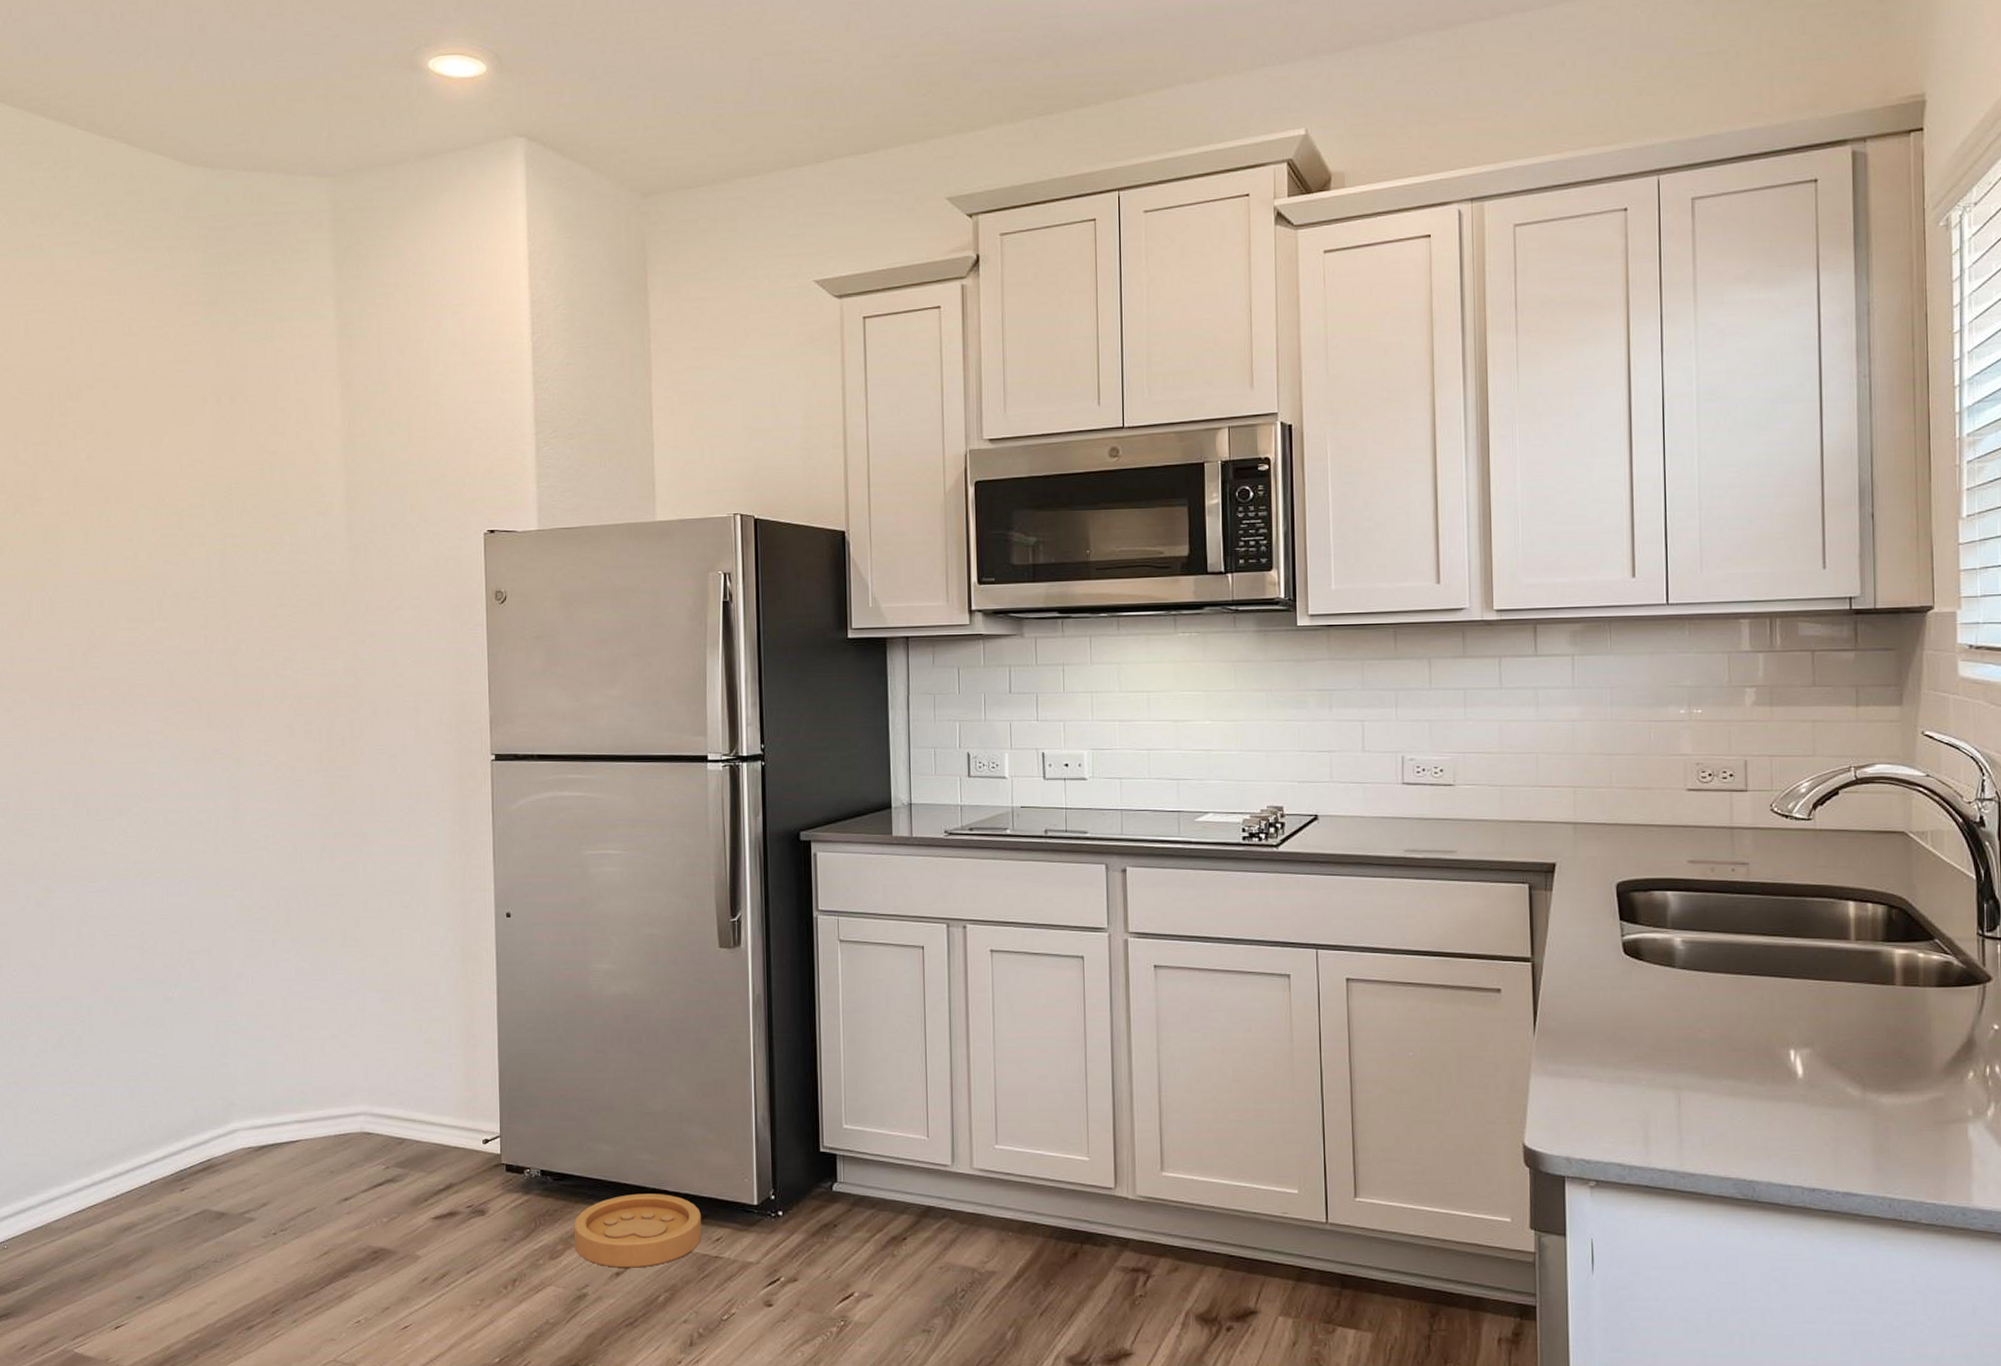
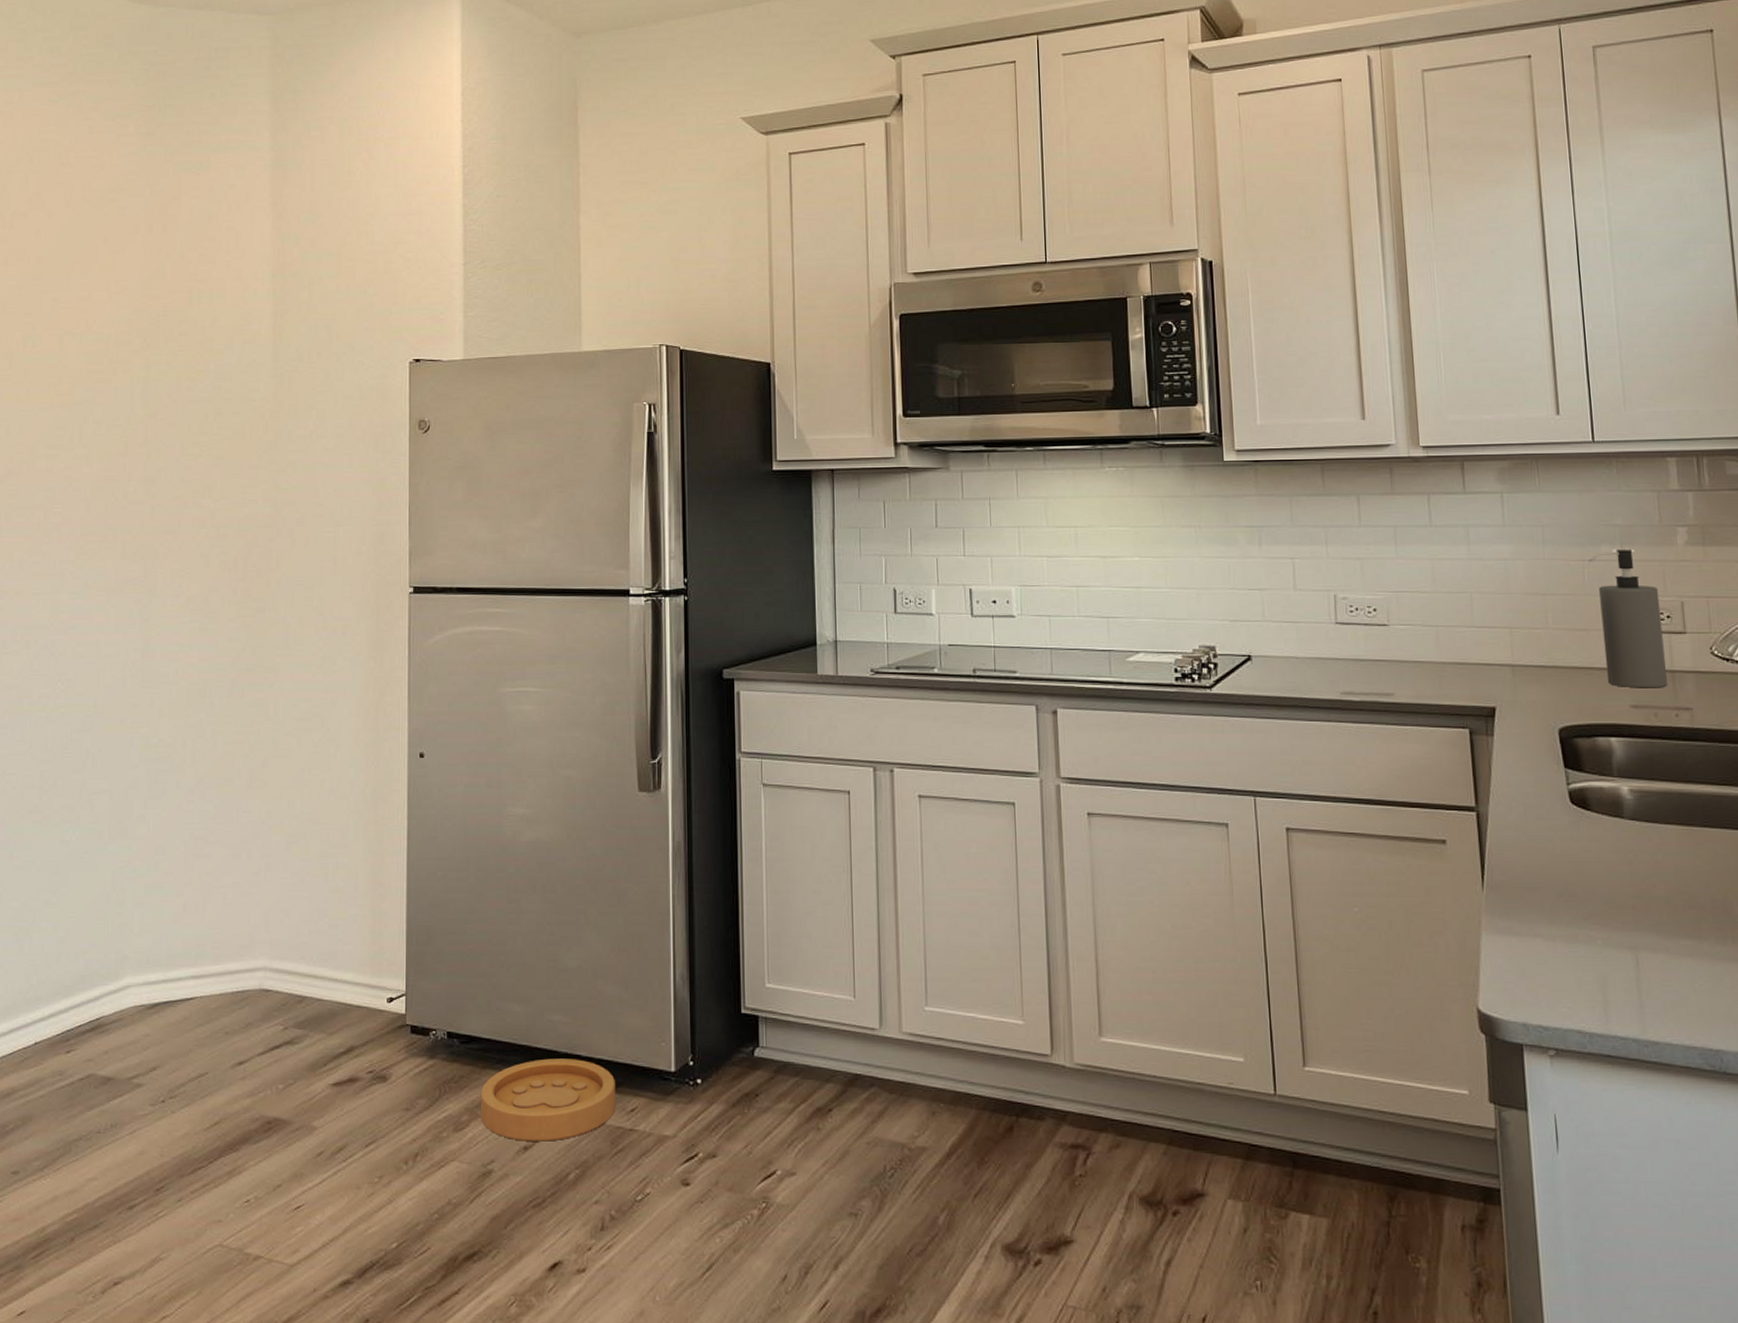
soap dispenser: none [1655,710,1727,844] -> present [1588,550,1668,688]

